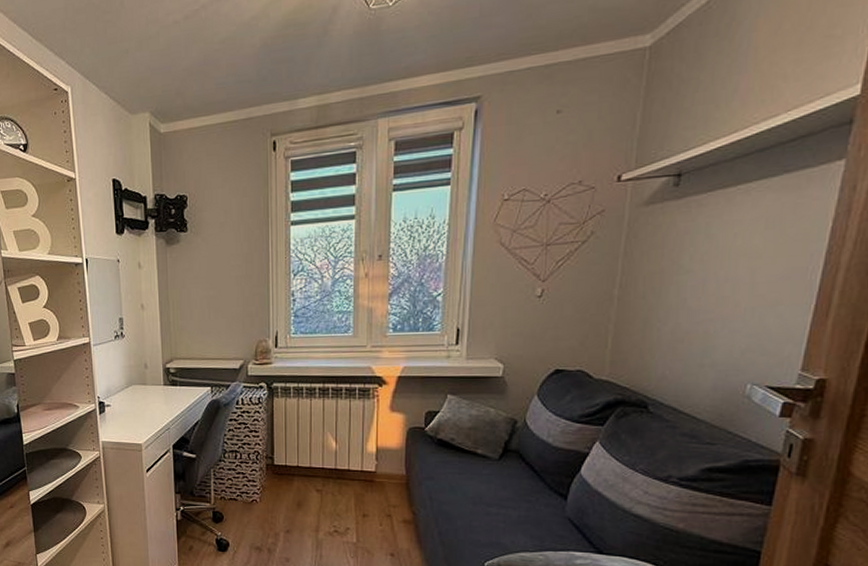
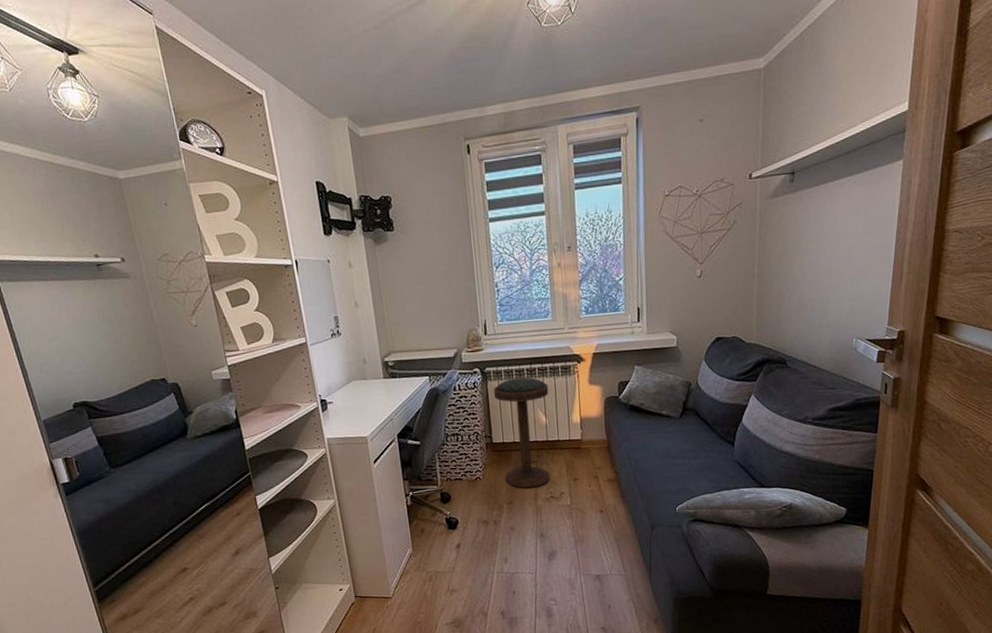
bar stool: none [279,397,342,519] -> present [493,377,551,489]

